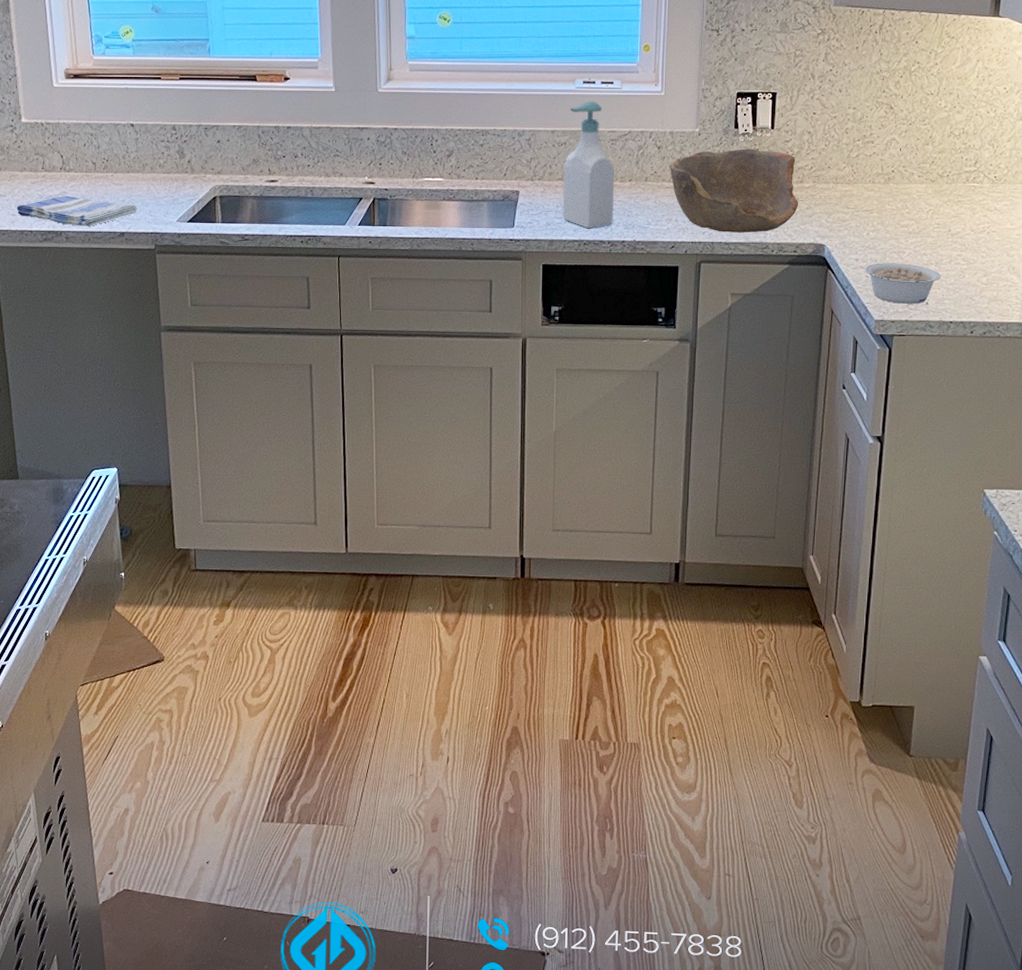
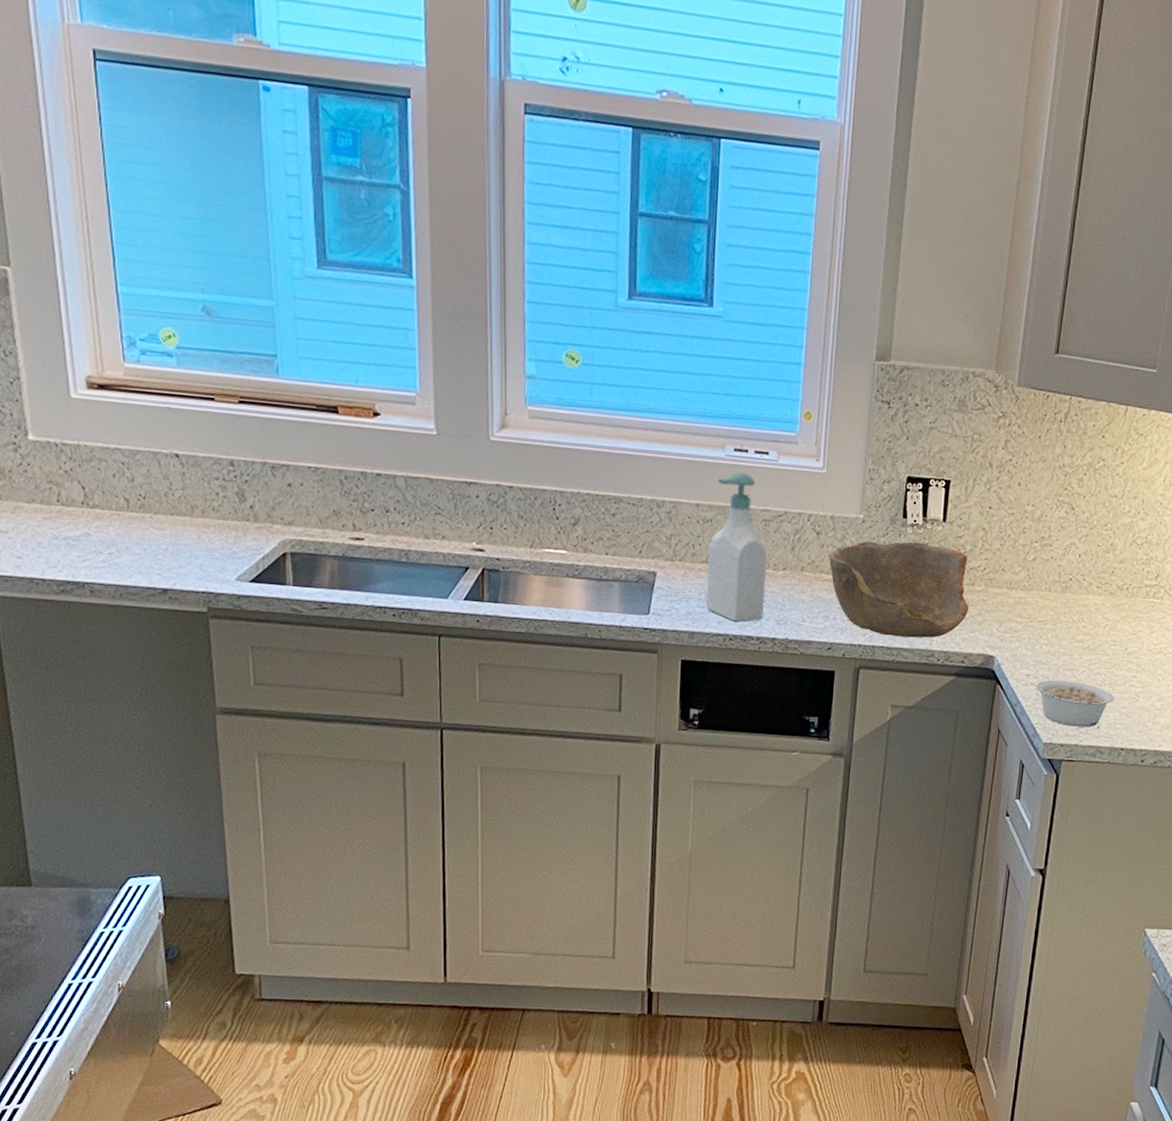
dish towel: present [16,196,138,226] -> none [23,538,185,579]

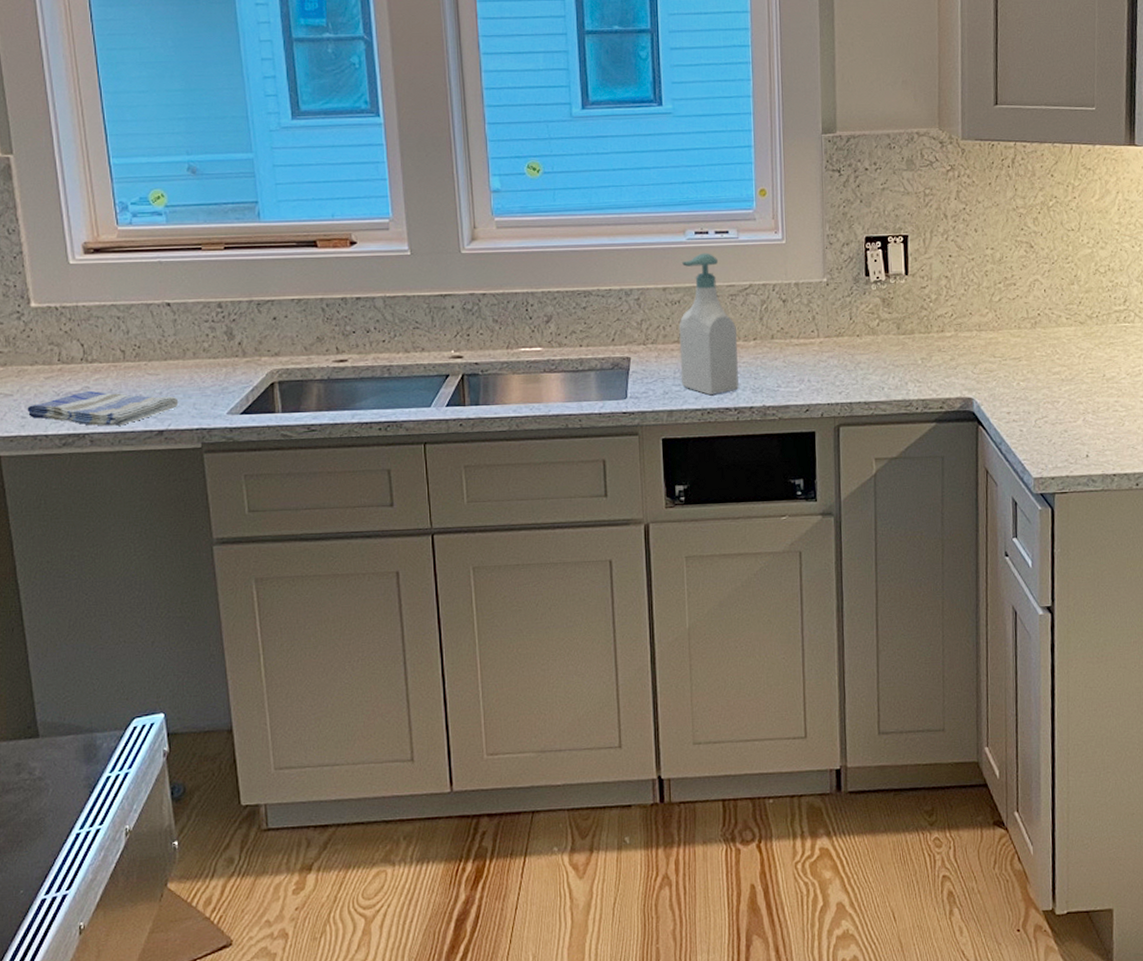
dish towel: none [23,538,185,579] -> present [27,391,179,426]
bowl: present [828,541,969,638] -> none [797,297,942,391]
legume: present [1036,680,1115,728] -> none [1018,413,1100,458]

